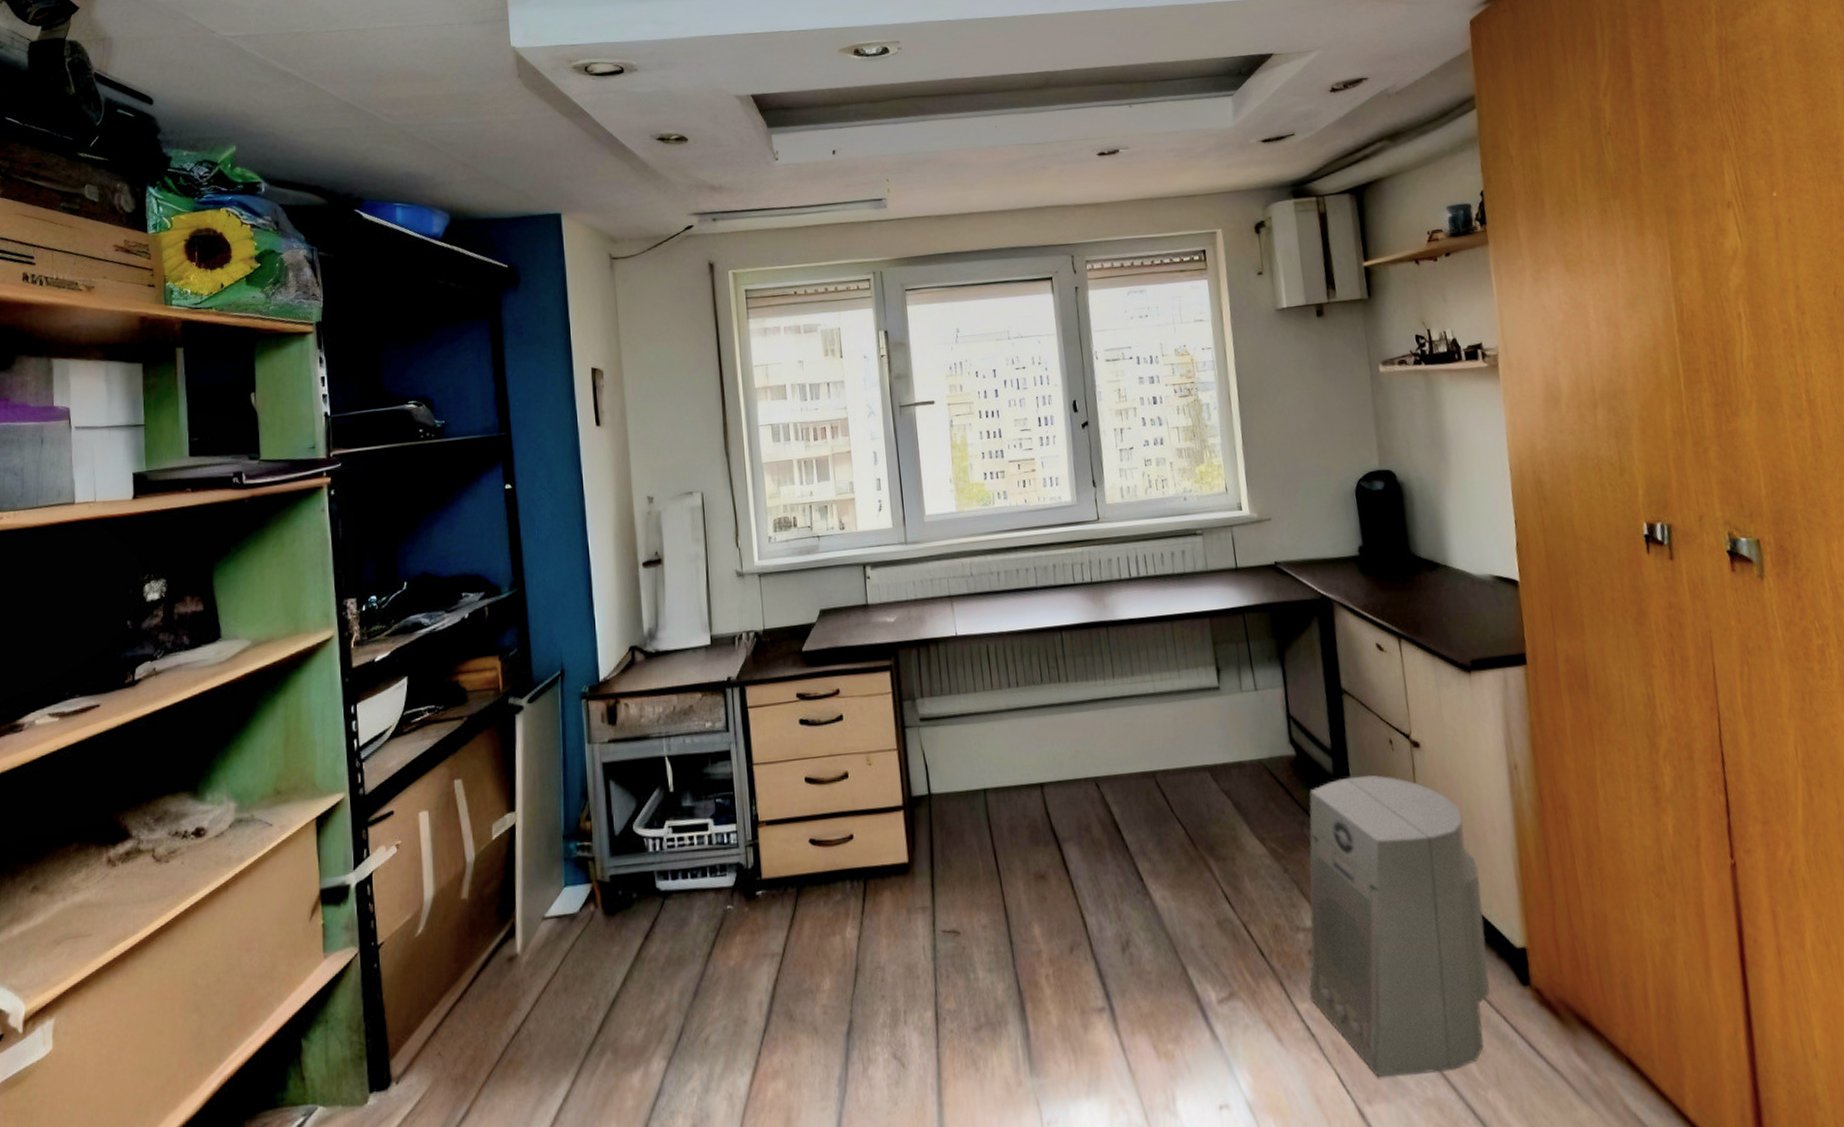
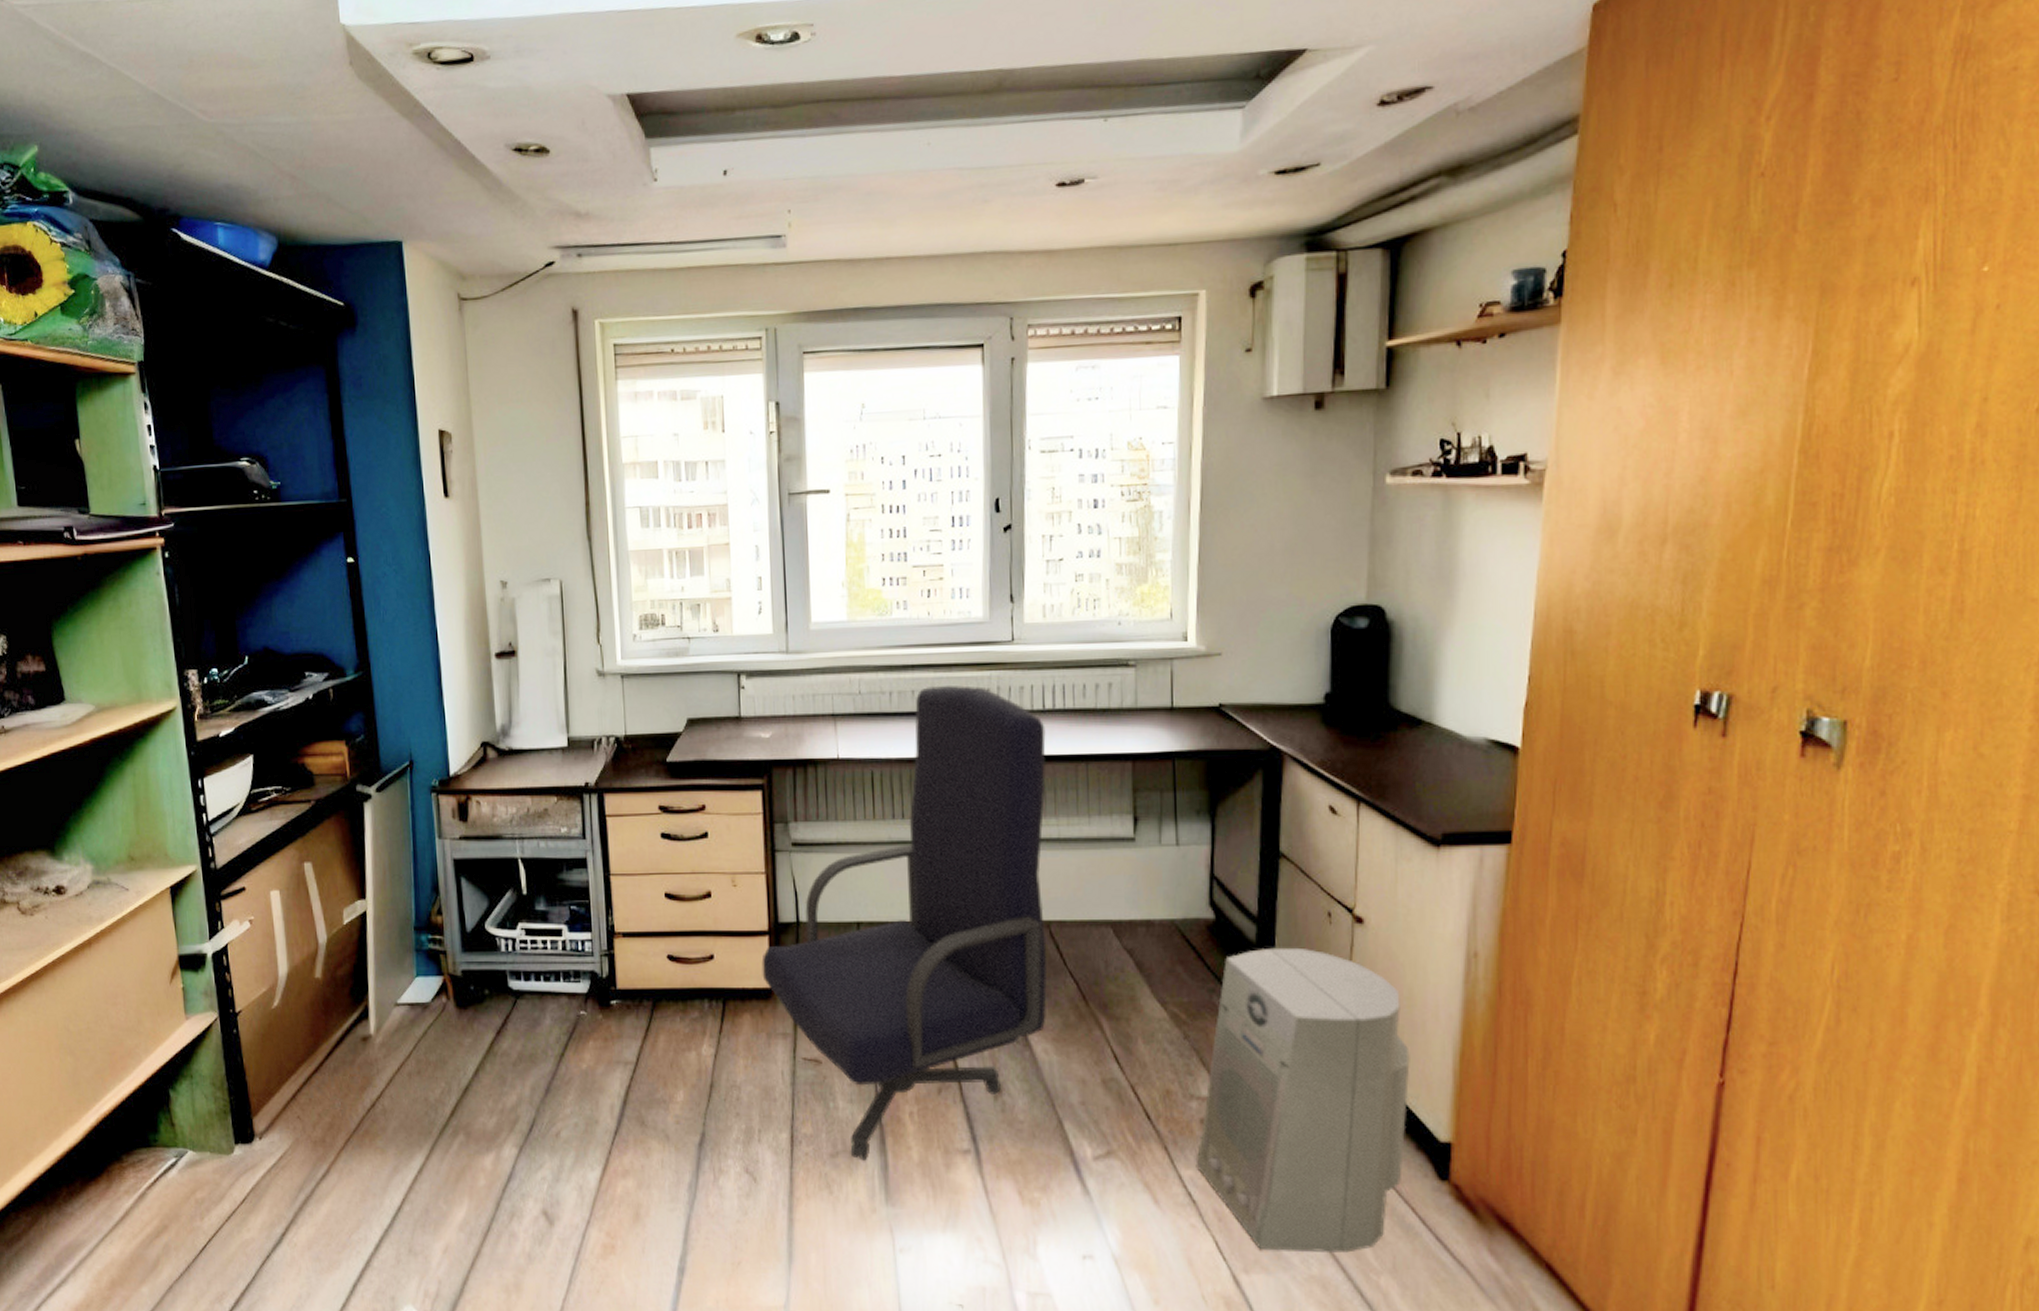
office chair: none [898,562,1161,1031] -> present [761,685,1048,1161]

